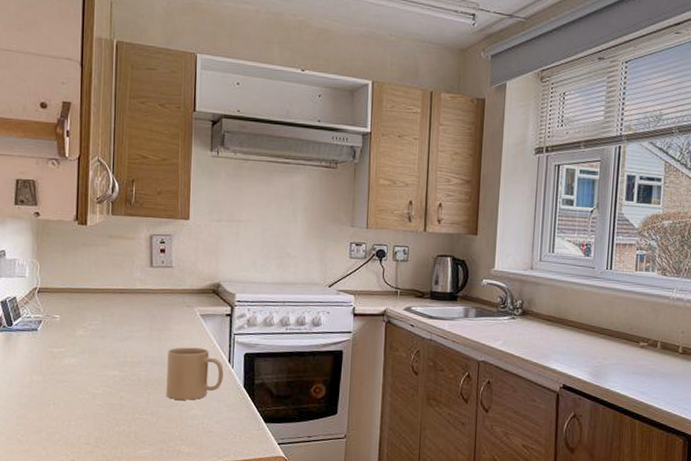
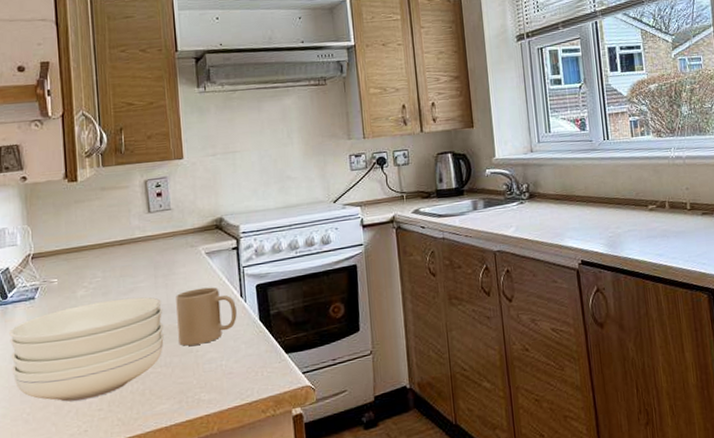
bowl: none [10,343,155,432] -> present [8,297,164,402]

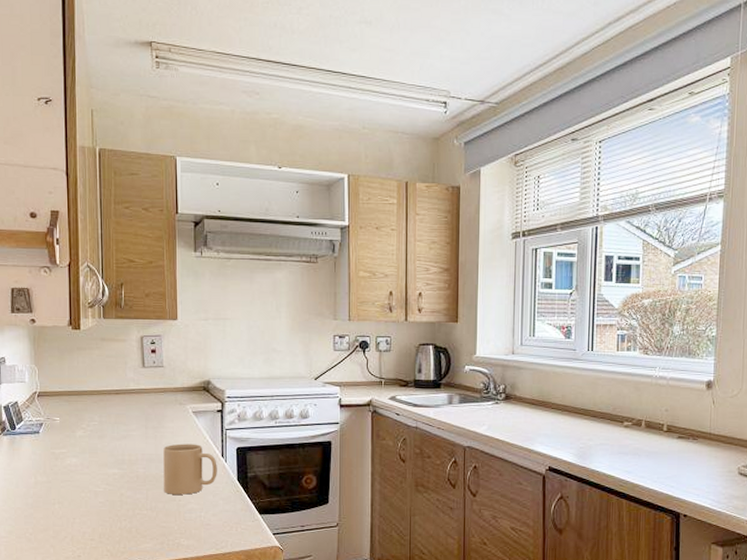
bowl: present [8,297,164,402] -> none [15,443,152,529]

